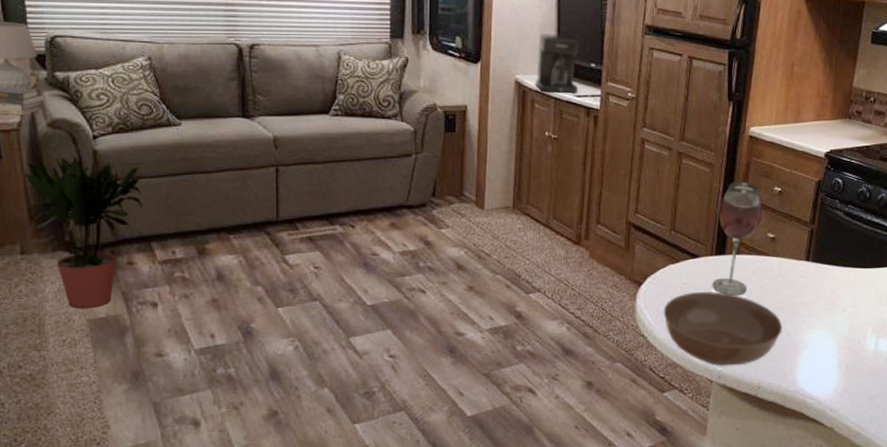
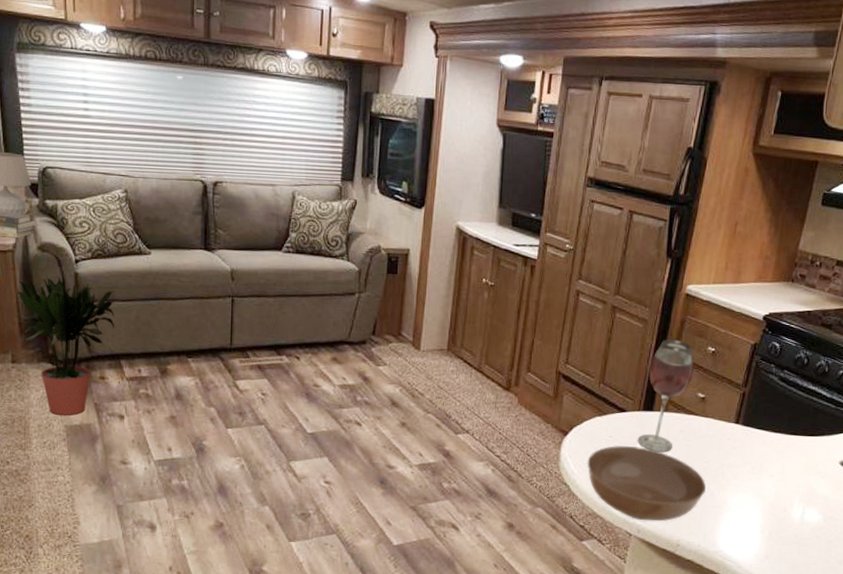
coffee maker: present [536,34,580,93] -> none [476,182,521,242]

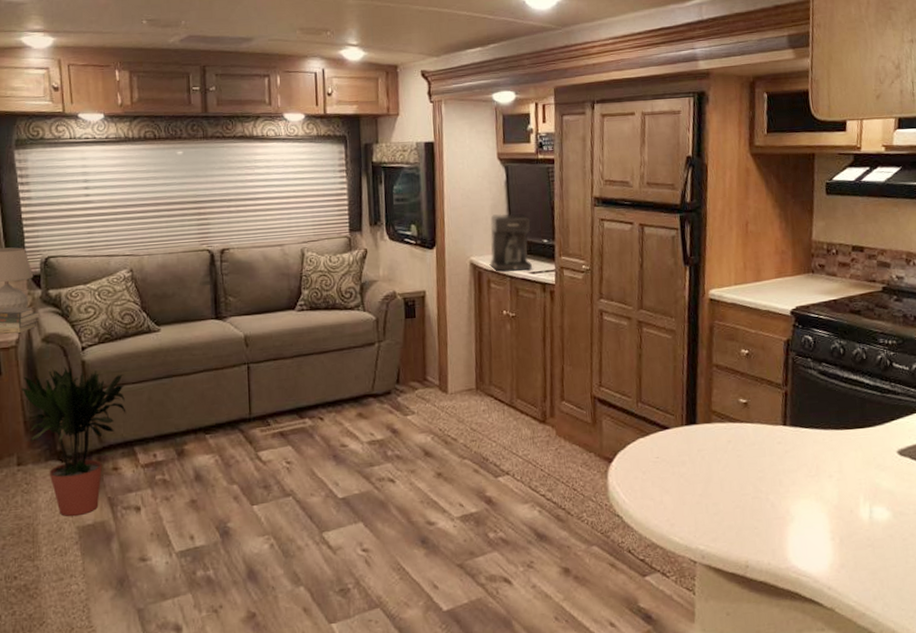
coffee maker: none [476,182,521,242] -> present [490,214,532,271]
bowl: present [587,445,706,522] -> none [637,463,765,545]
wineglass: present [638,339,694,452] -> none [685,346,731,467]

